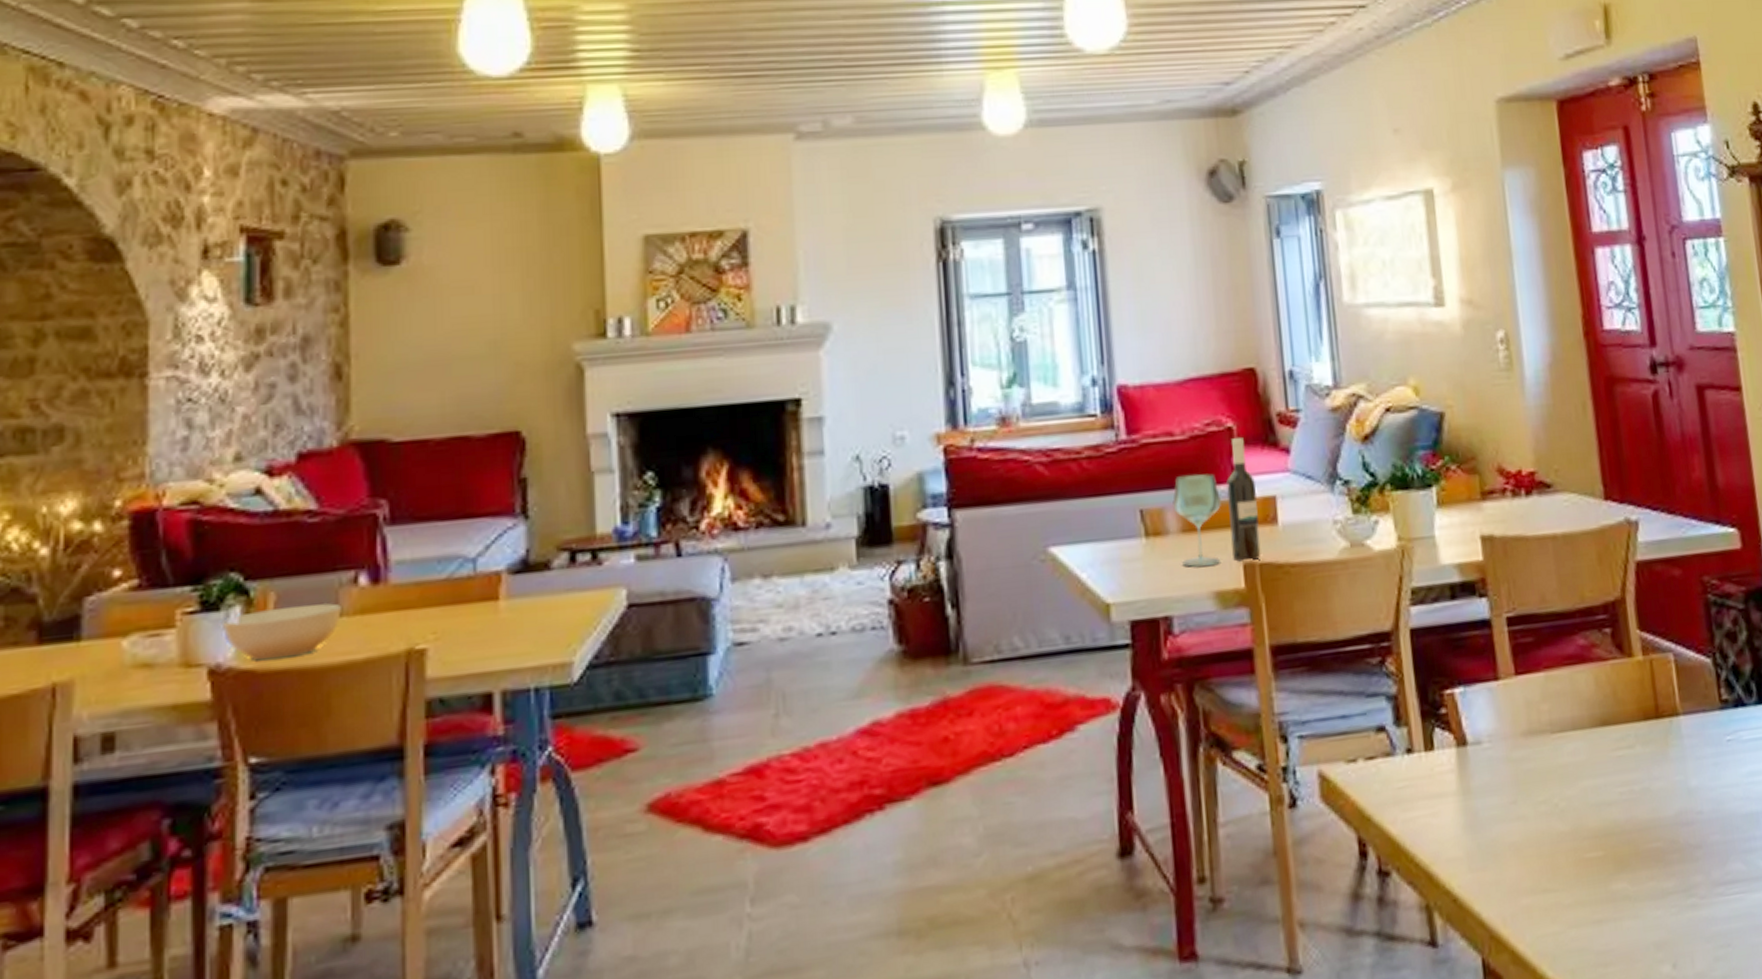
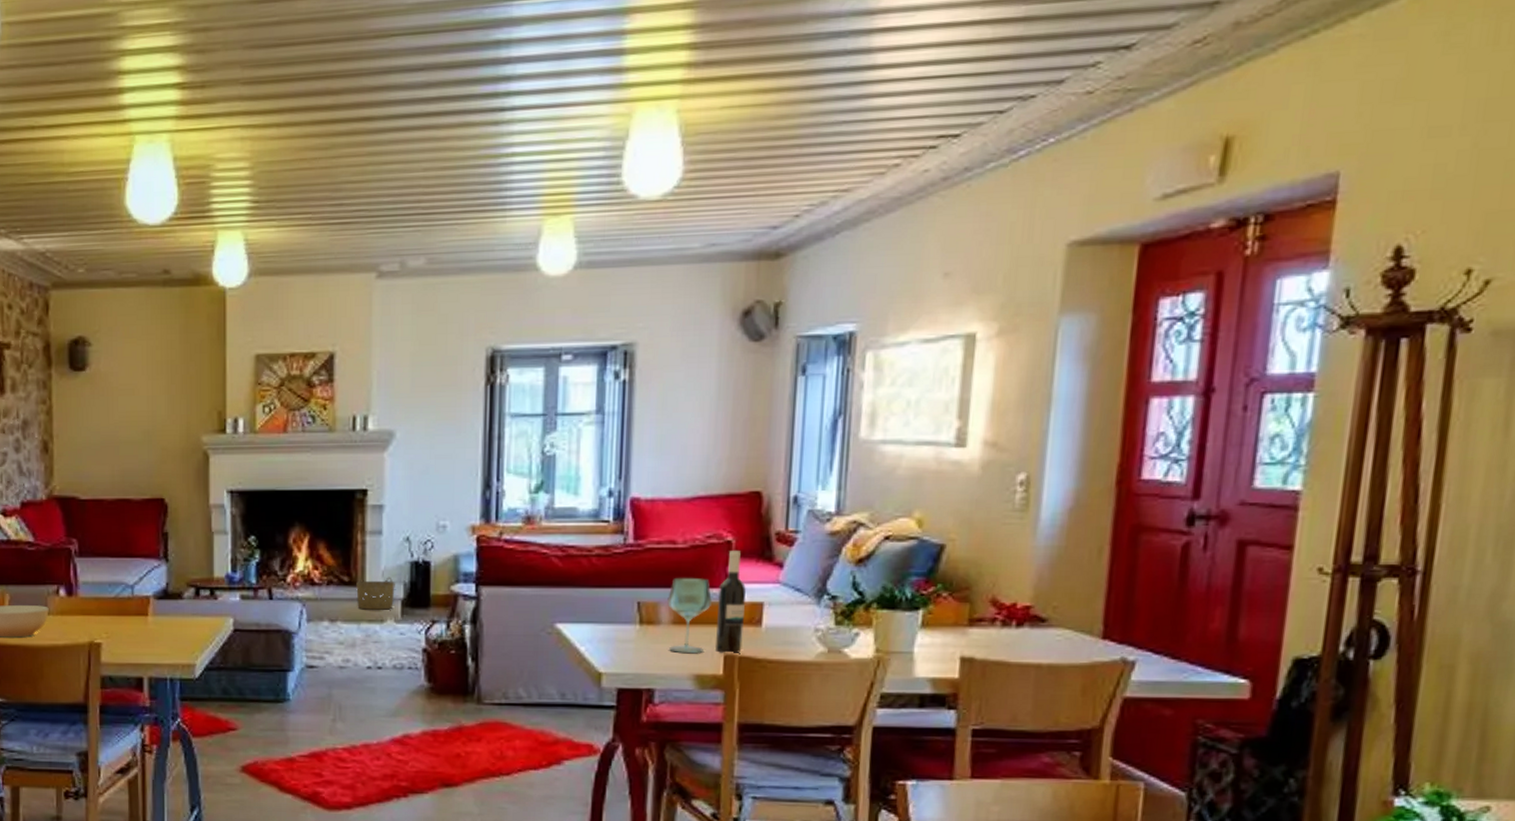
basket: none [795,509,846,557] -> present [356,577,395,610]

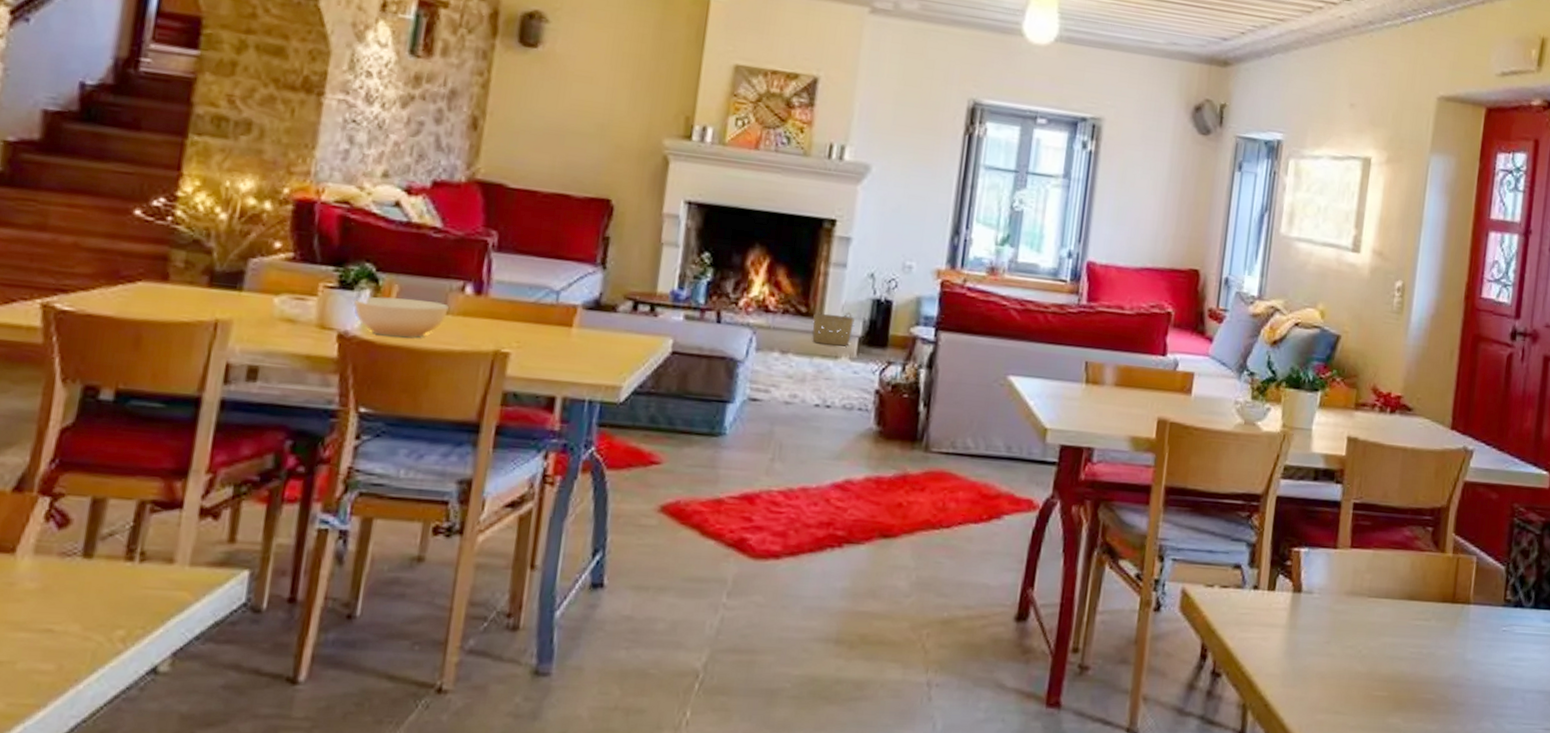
wine glass: present [667,577,712,653] -> none [1110,341,1151,416]
wine bottle: present [714,551,746,653] -> none [1150,321,1181,419]

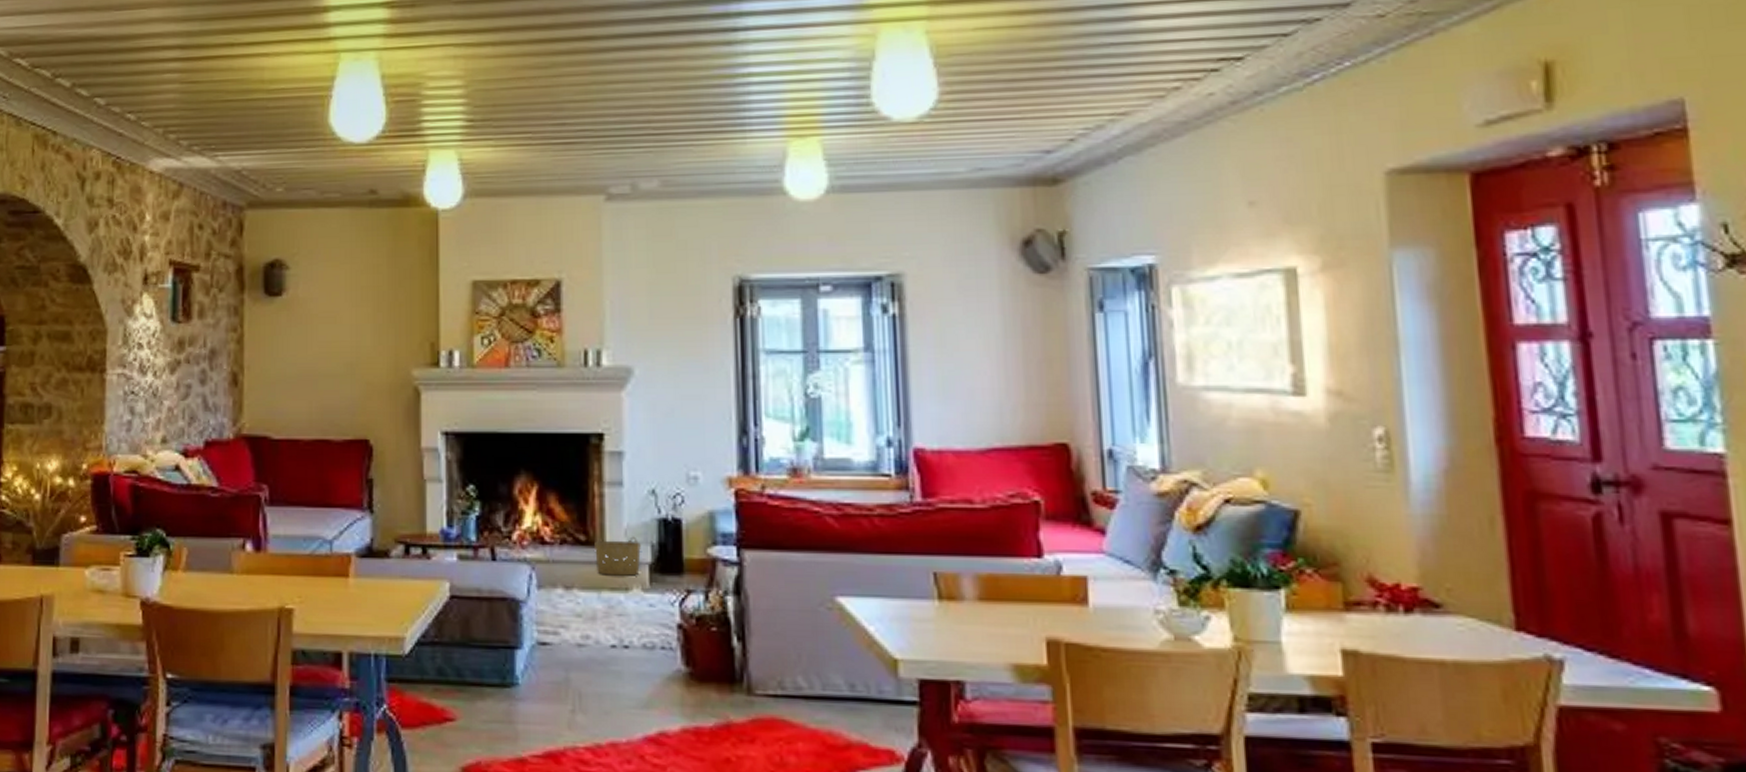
bowl: present [353,296,450,338] -> none [150,561,234,600]

